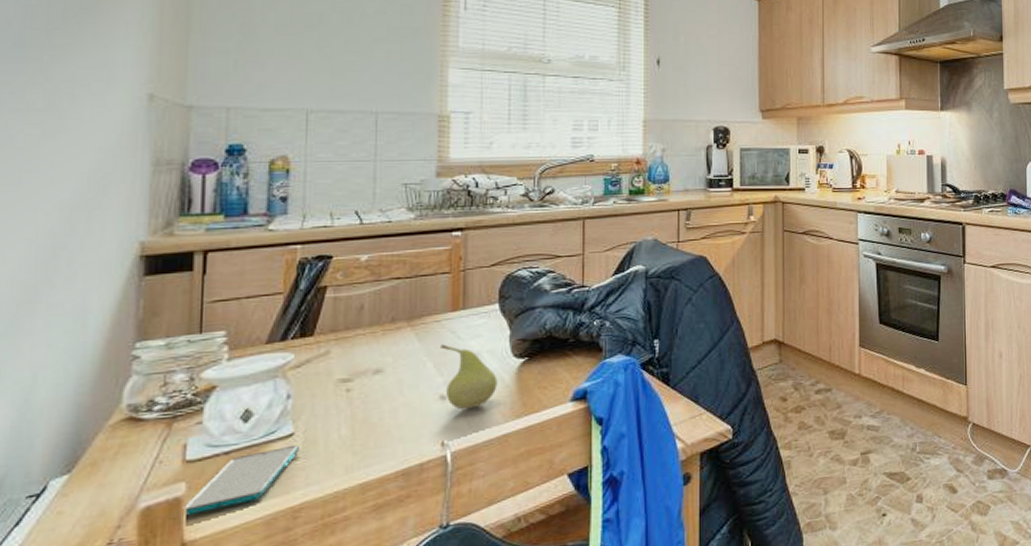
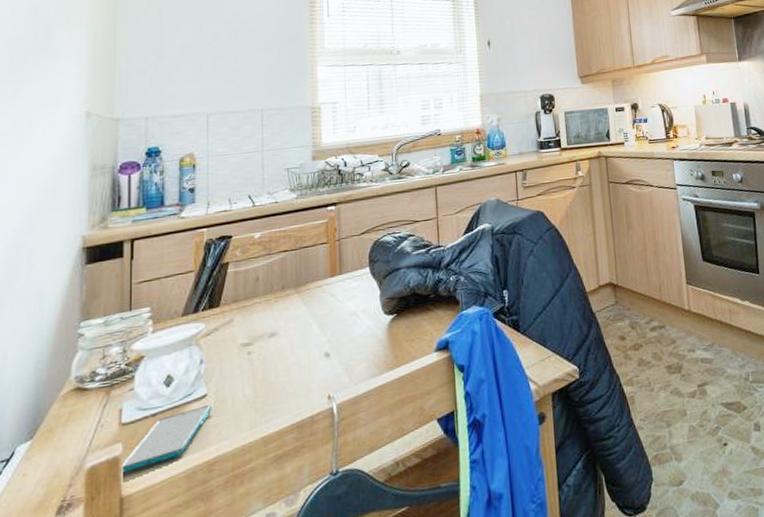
fruit: present [440,344,498,410] -> none [323,306,372,365]

